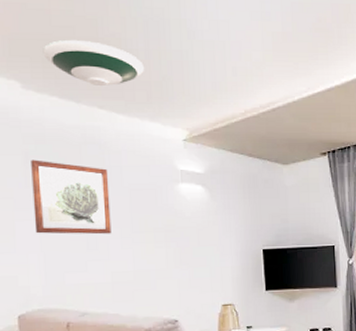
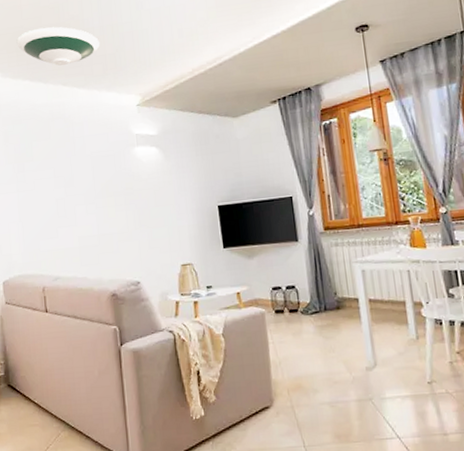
wall art: present [31,159,112,235] -> none [10,138,78,206]

